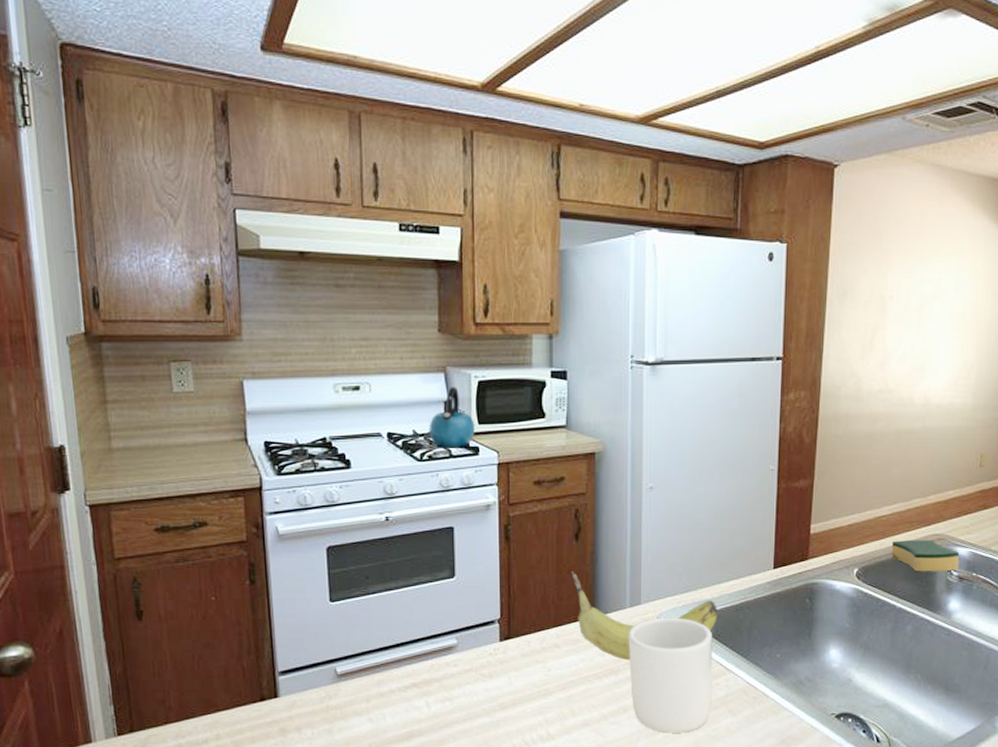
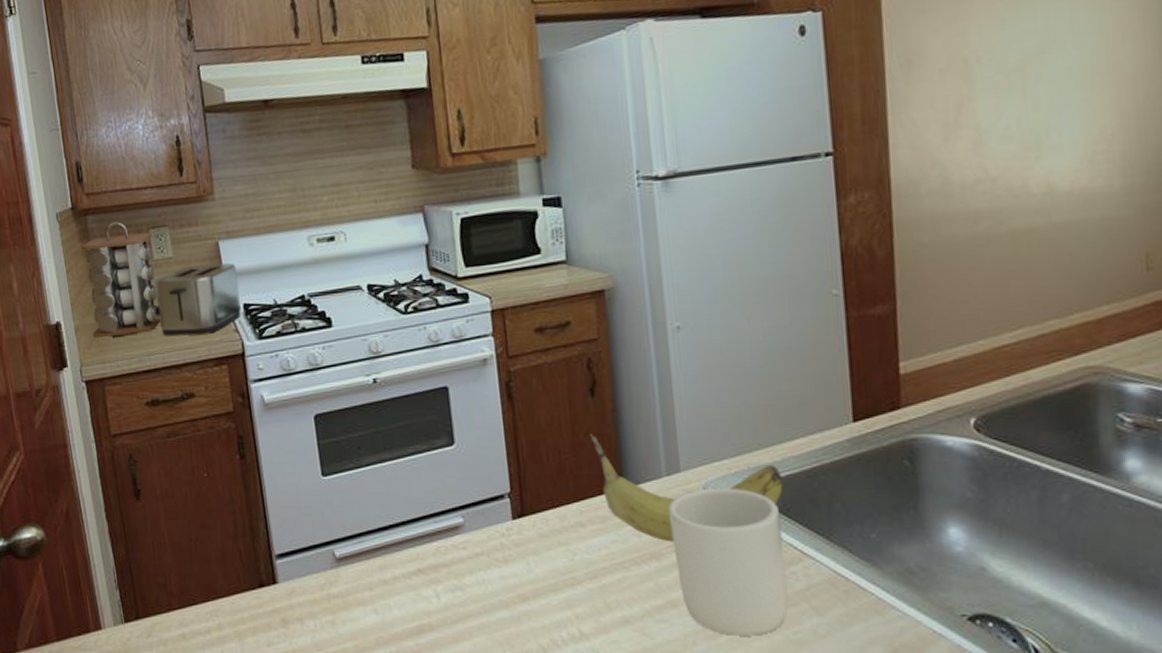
spice rack: none [93,352,177,464] -> present [81,222,161,338]
toaster: none [169,401,262,467] -> present [153,263,242,337]
kettle: present [429,387,475,448] -> none [411,227,462,298]
sponge: present [892,540,960,572] -> none [1024,375,1133,420]

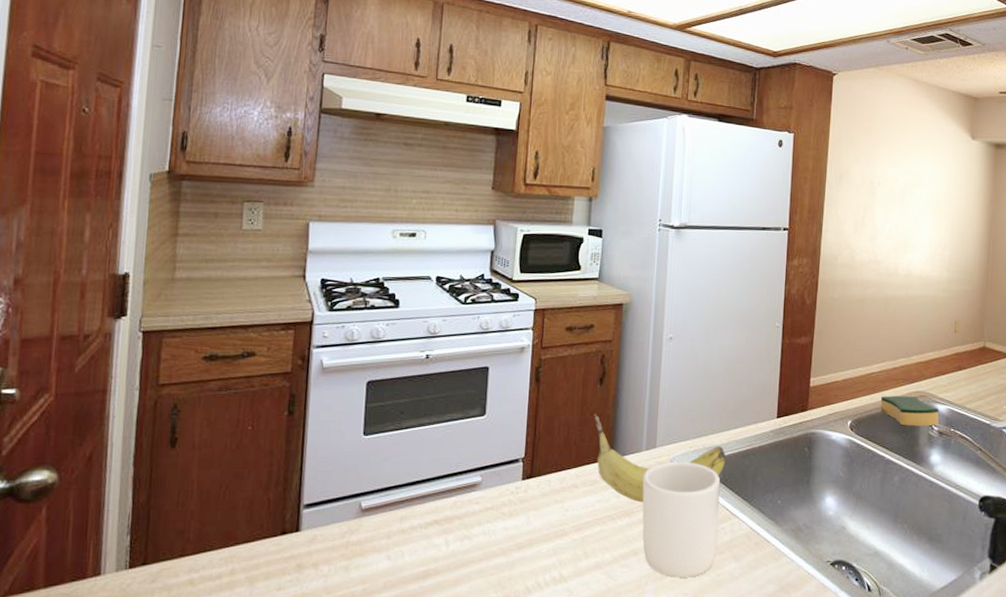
spice rack: present [81,222,161,338] -> none [162,191,246,294]
toaster: present [153,263,242,337] -> none [231,239,322,301]
sponge: none [1024,375,1133,420] -> present [881,396,939,427]

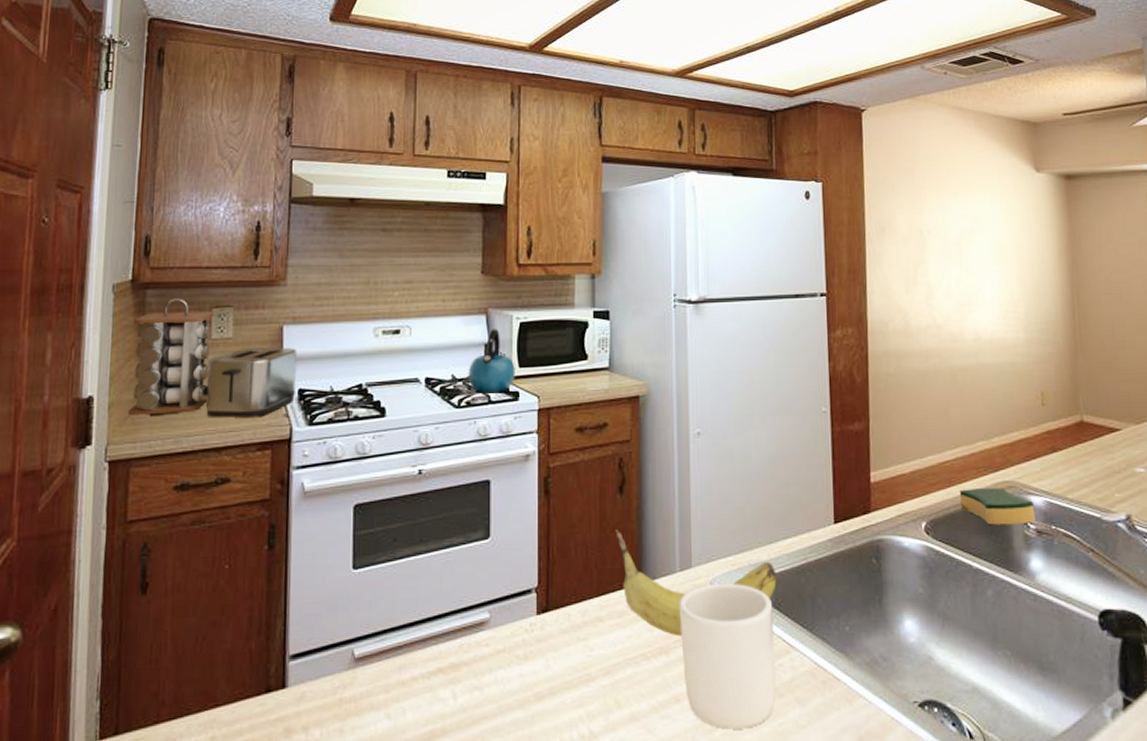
spice rack: none [162,191,246,294] -> present [128,298,215,416]
toaster: none [231,239,322,301] -> present [201,347,298,418]
kettle: none [474,238,517,294] -> present [468,329,515,394]

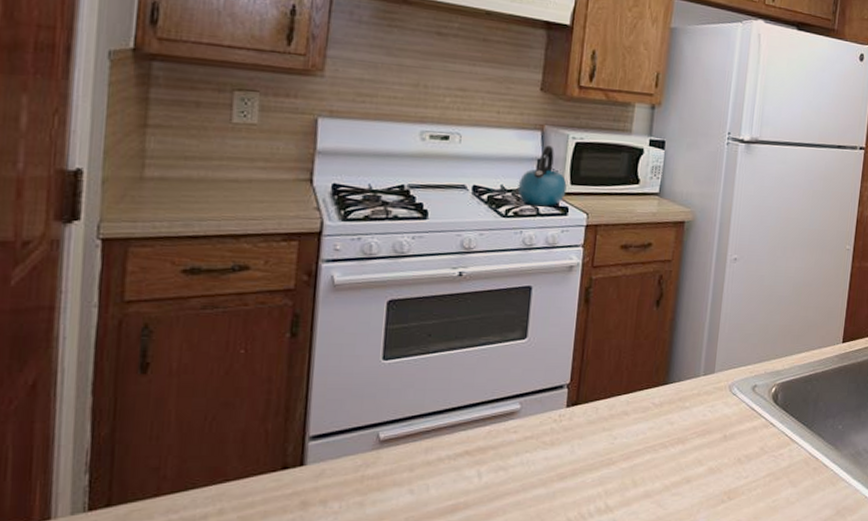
spice rack: present [128,298,215,416] -> none [127,75,237,197]
toaster: present [201,347,298,418] -> none [218,136,334,208]
fruit: present [615,530,777,637] -> none [648,338,788,430]
mug: present [679,583,776,730] -> none [696,387,781,505]

